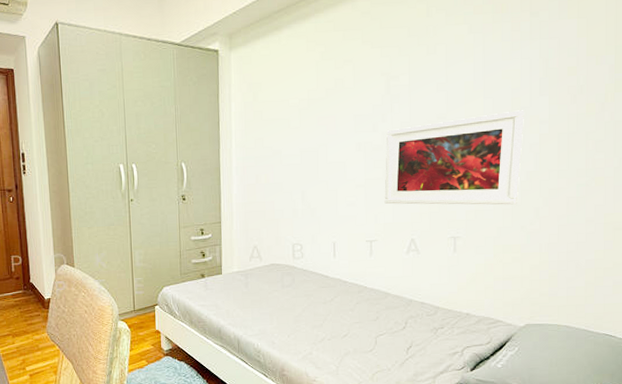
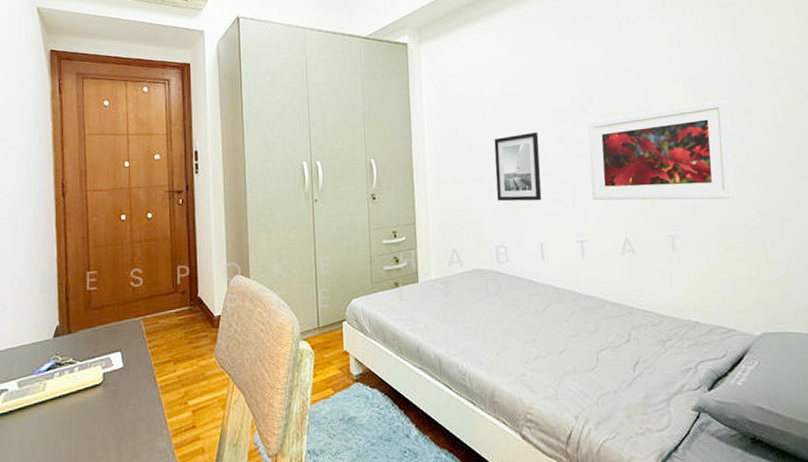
wall art: none [296,139,339,204] -> present [494,132,542,202]

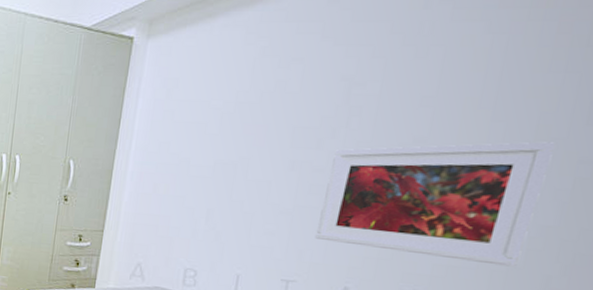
wall art: present [494,132,542,202] -> none [198,152,267,230]

